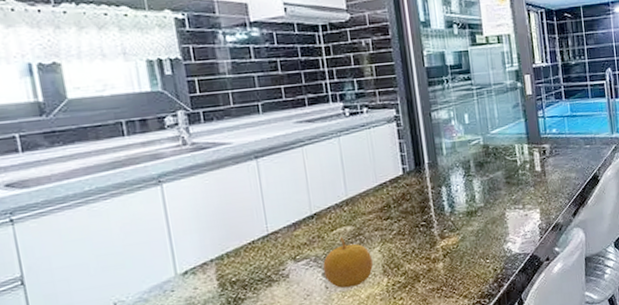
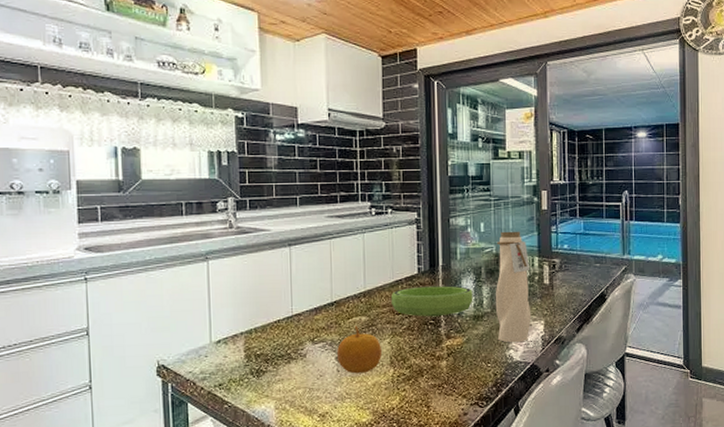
bowl: none [376,183,465,220] -> present [391,285,473,317]
water bottle: none [484,119,527,236] -> present [495,231,532,343]

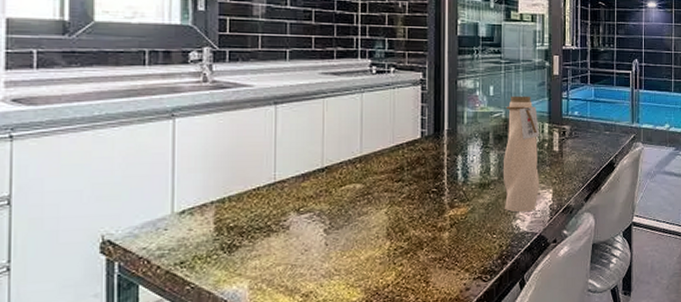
fruit: present [337,325,383,374] -> none [326,194,379,248]
bowl: present [391,285,473,317] -> none [391,151,480,185]

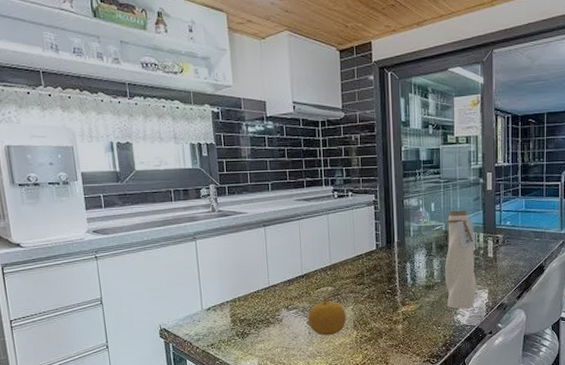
fruit: none [326,194,379,248] -> present [308,295,347,336]

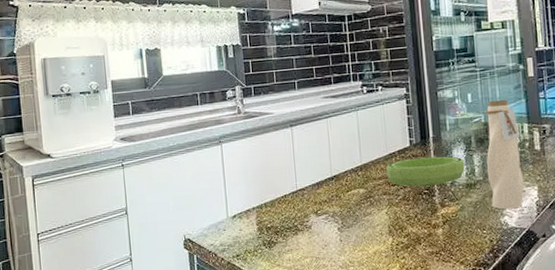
fruit: present [308,295,347,336] -> none [339,198,381,243]
bowl: none [353,259,425,287] -> present [386,156,465,187]

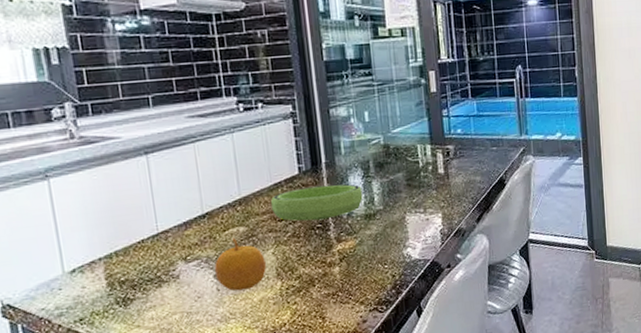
fruit: none [339,198,381,243] -> present [215,238,267,291]
water bottle: present [485,99,525,210] -> none [384,117,428,241]

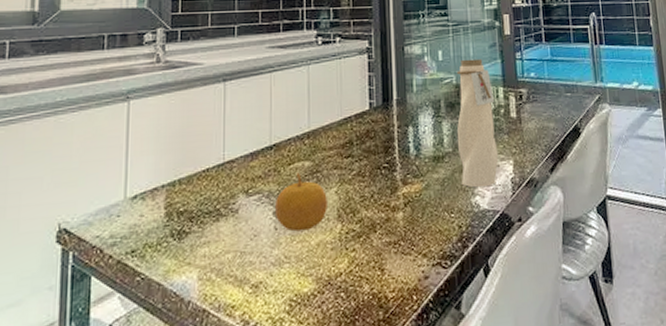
bowl: present [271,184,363,221] -> none [339,122,432,160]
water bottle: none [384,117,428,241] -> present [457,58,499,188]

